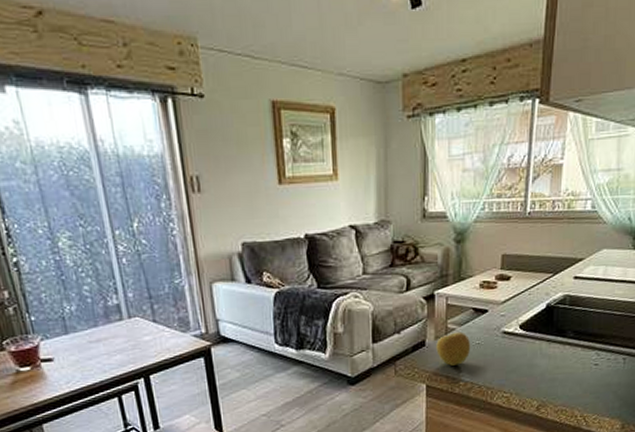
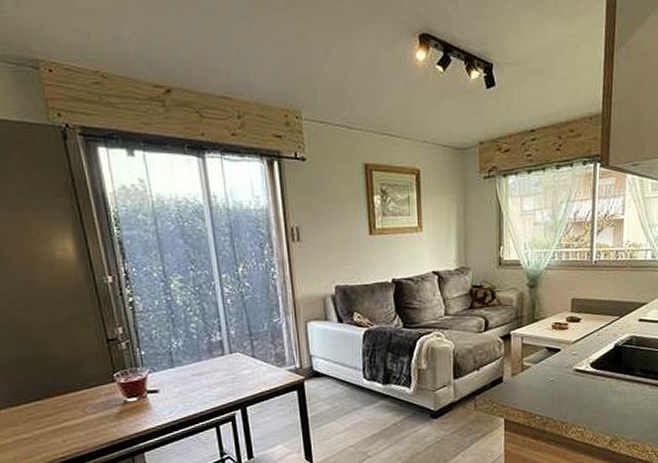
apple: present [436,331,471,366] -> none [513,369,546,401]

